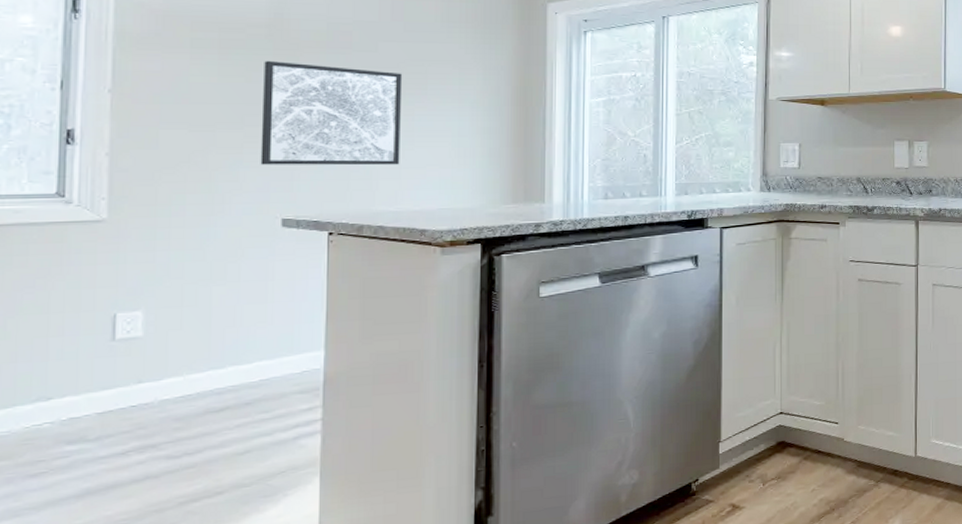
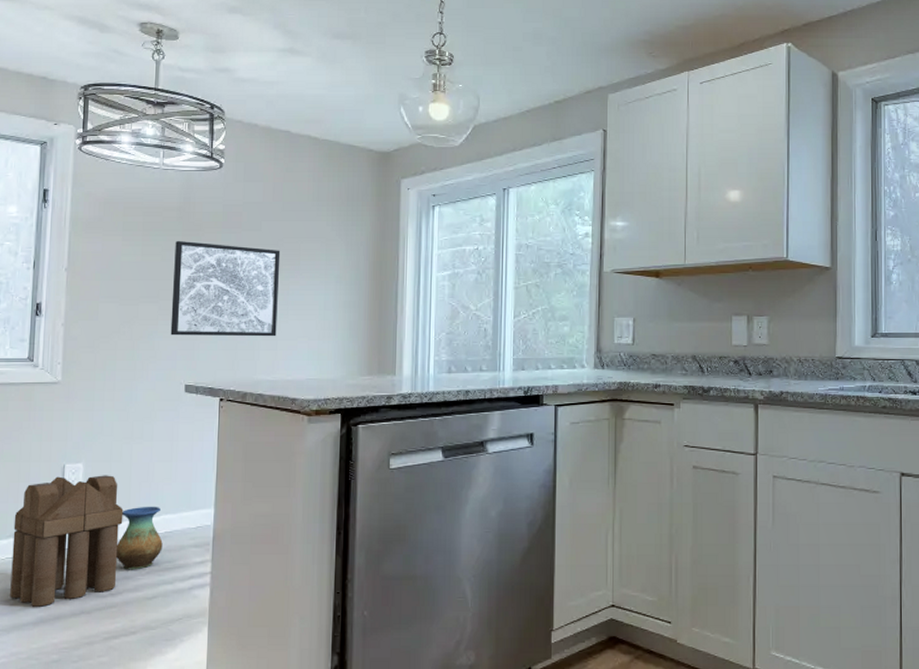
stool: none [39,322,202,478] -> present [10,475,124,607]
vase: none [193,352,257,426] -> present [116,506,163,570]

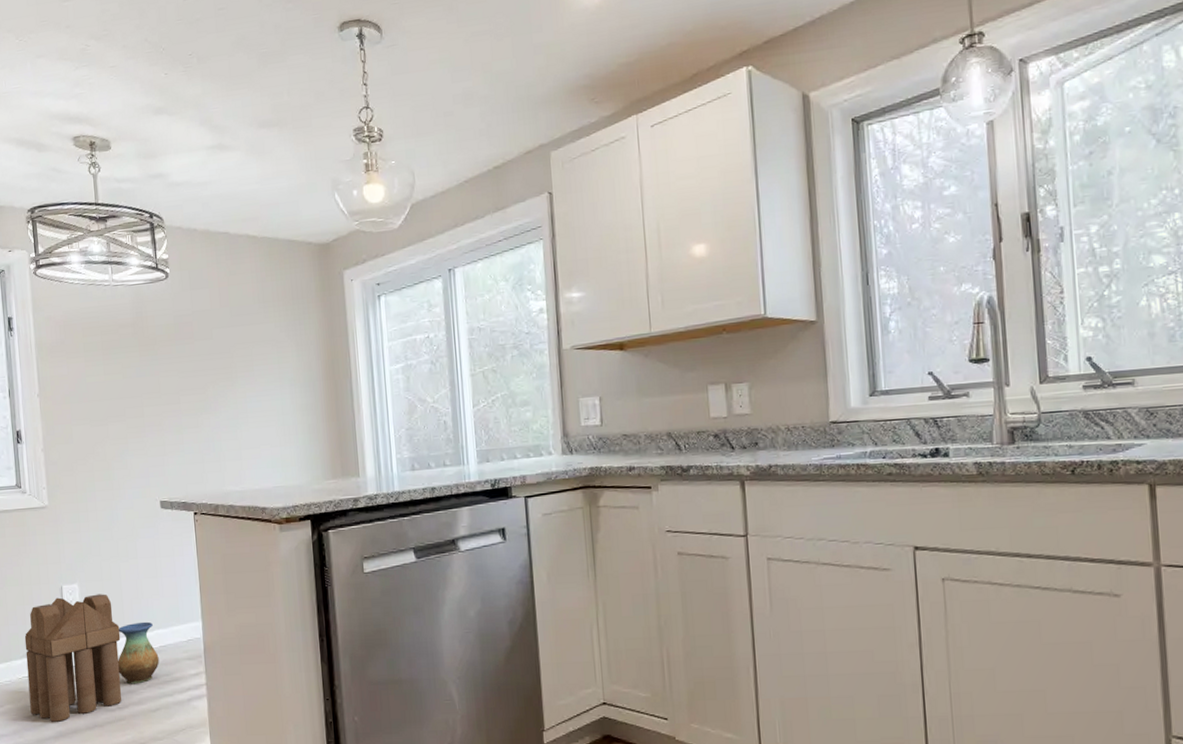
wall art: present [170,241,281,337] -> none [134,356,240,453]

